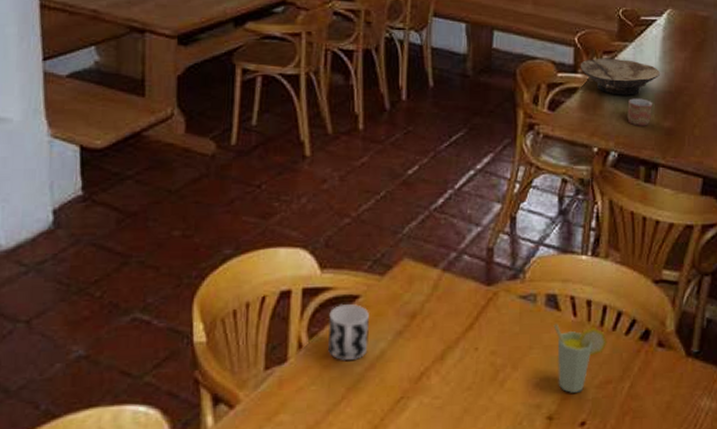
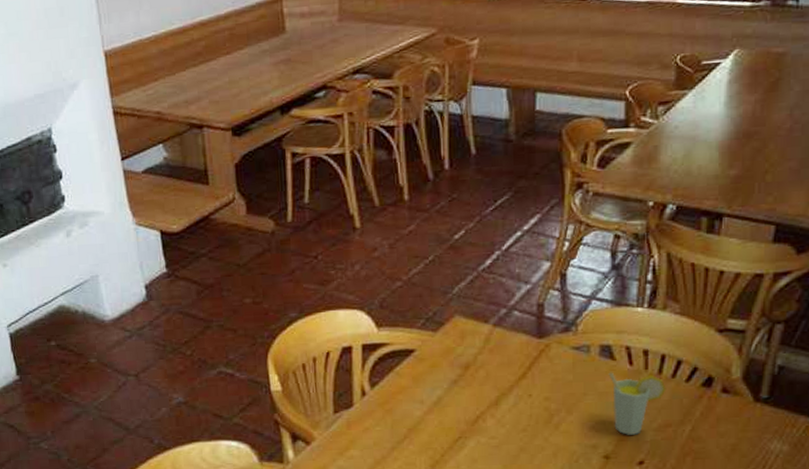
cup: present [328,303,370,361] -> none [387,357,426,406]
bowl: present [580,58,660,95] -> none [632,108,725,147]
mug: present [627,98,653,126] -> none [687,147,717,177]

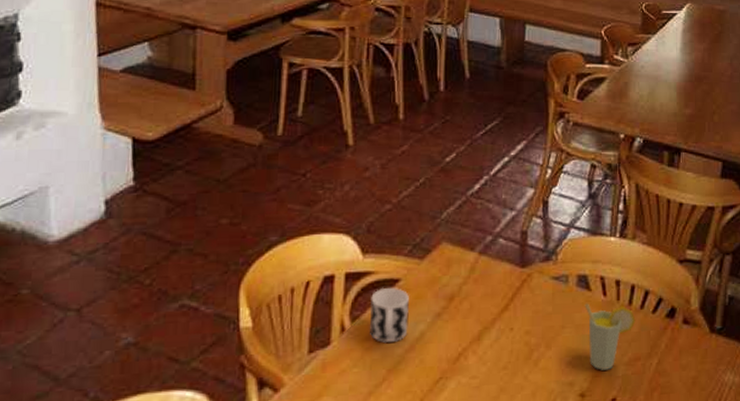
cup: none [387,357,426,406] -> present [369,287,410,344]

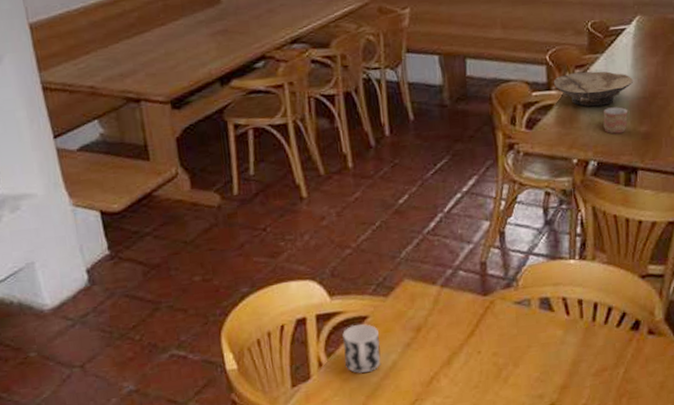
cup: present [584,303,636,370] -> none [548,323,601,382]
bowl: none [606,49,681,85] -> present [553,71,633,107]
mug: none [651,87,675,113] -> present [603,107,629,134]

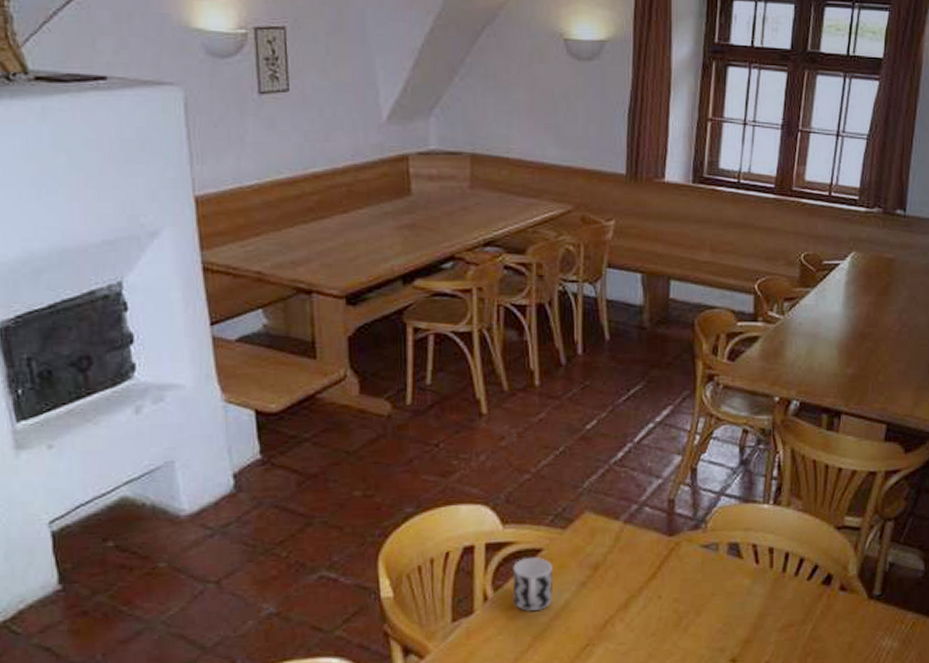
bowl: present [553,71,633,107] -> none [760,305,843,343]
mug: present [603,107,629,134] -> none [809,345,836,374]

